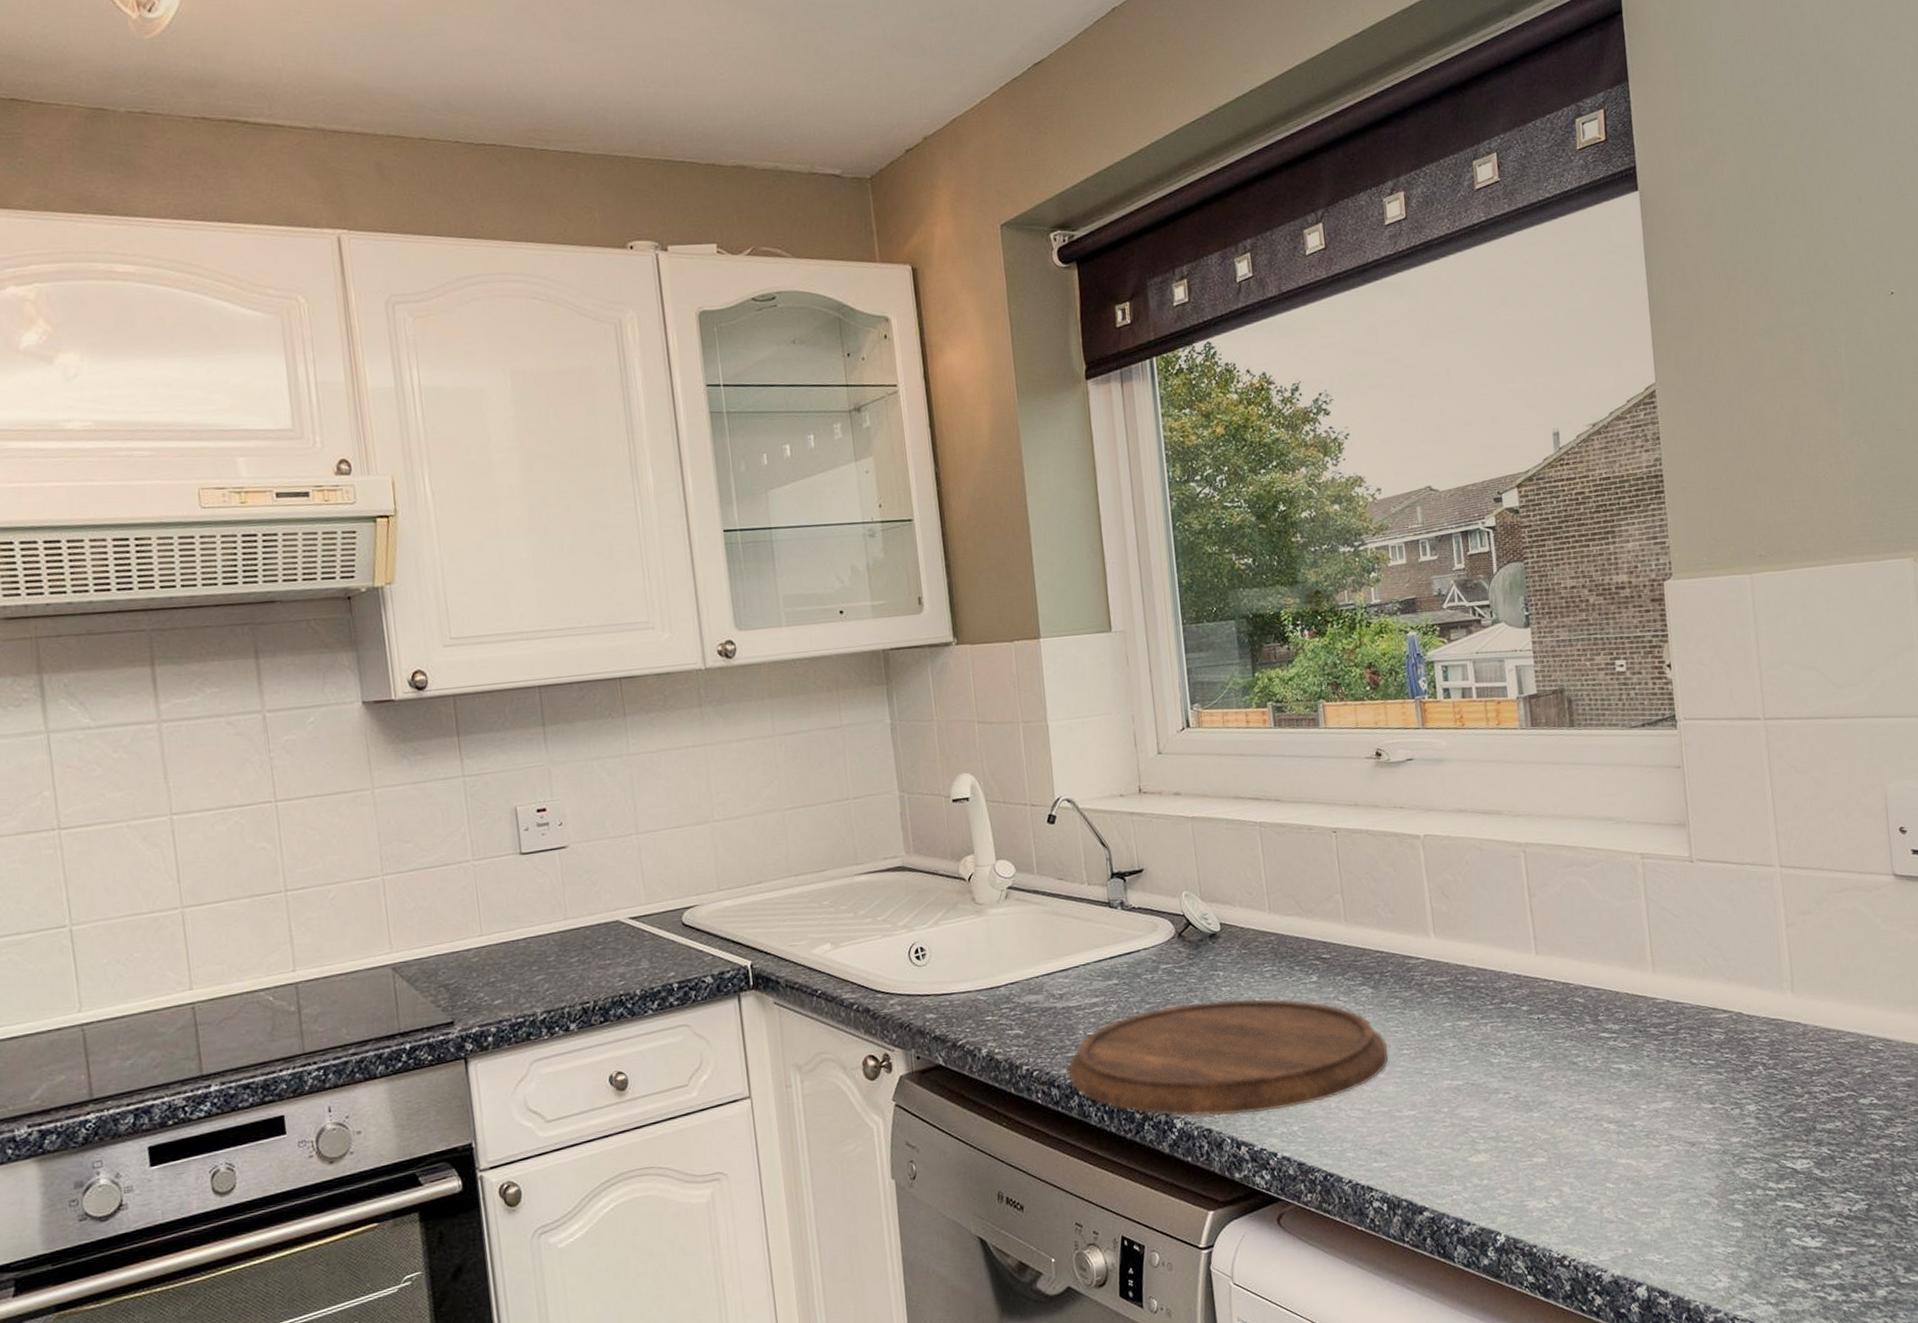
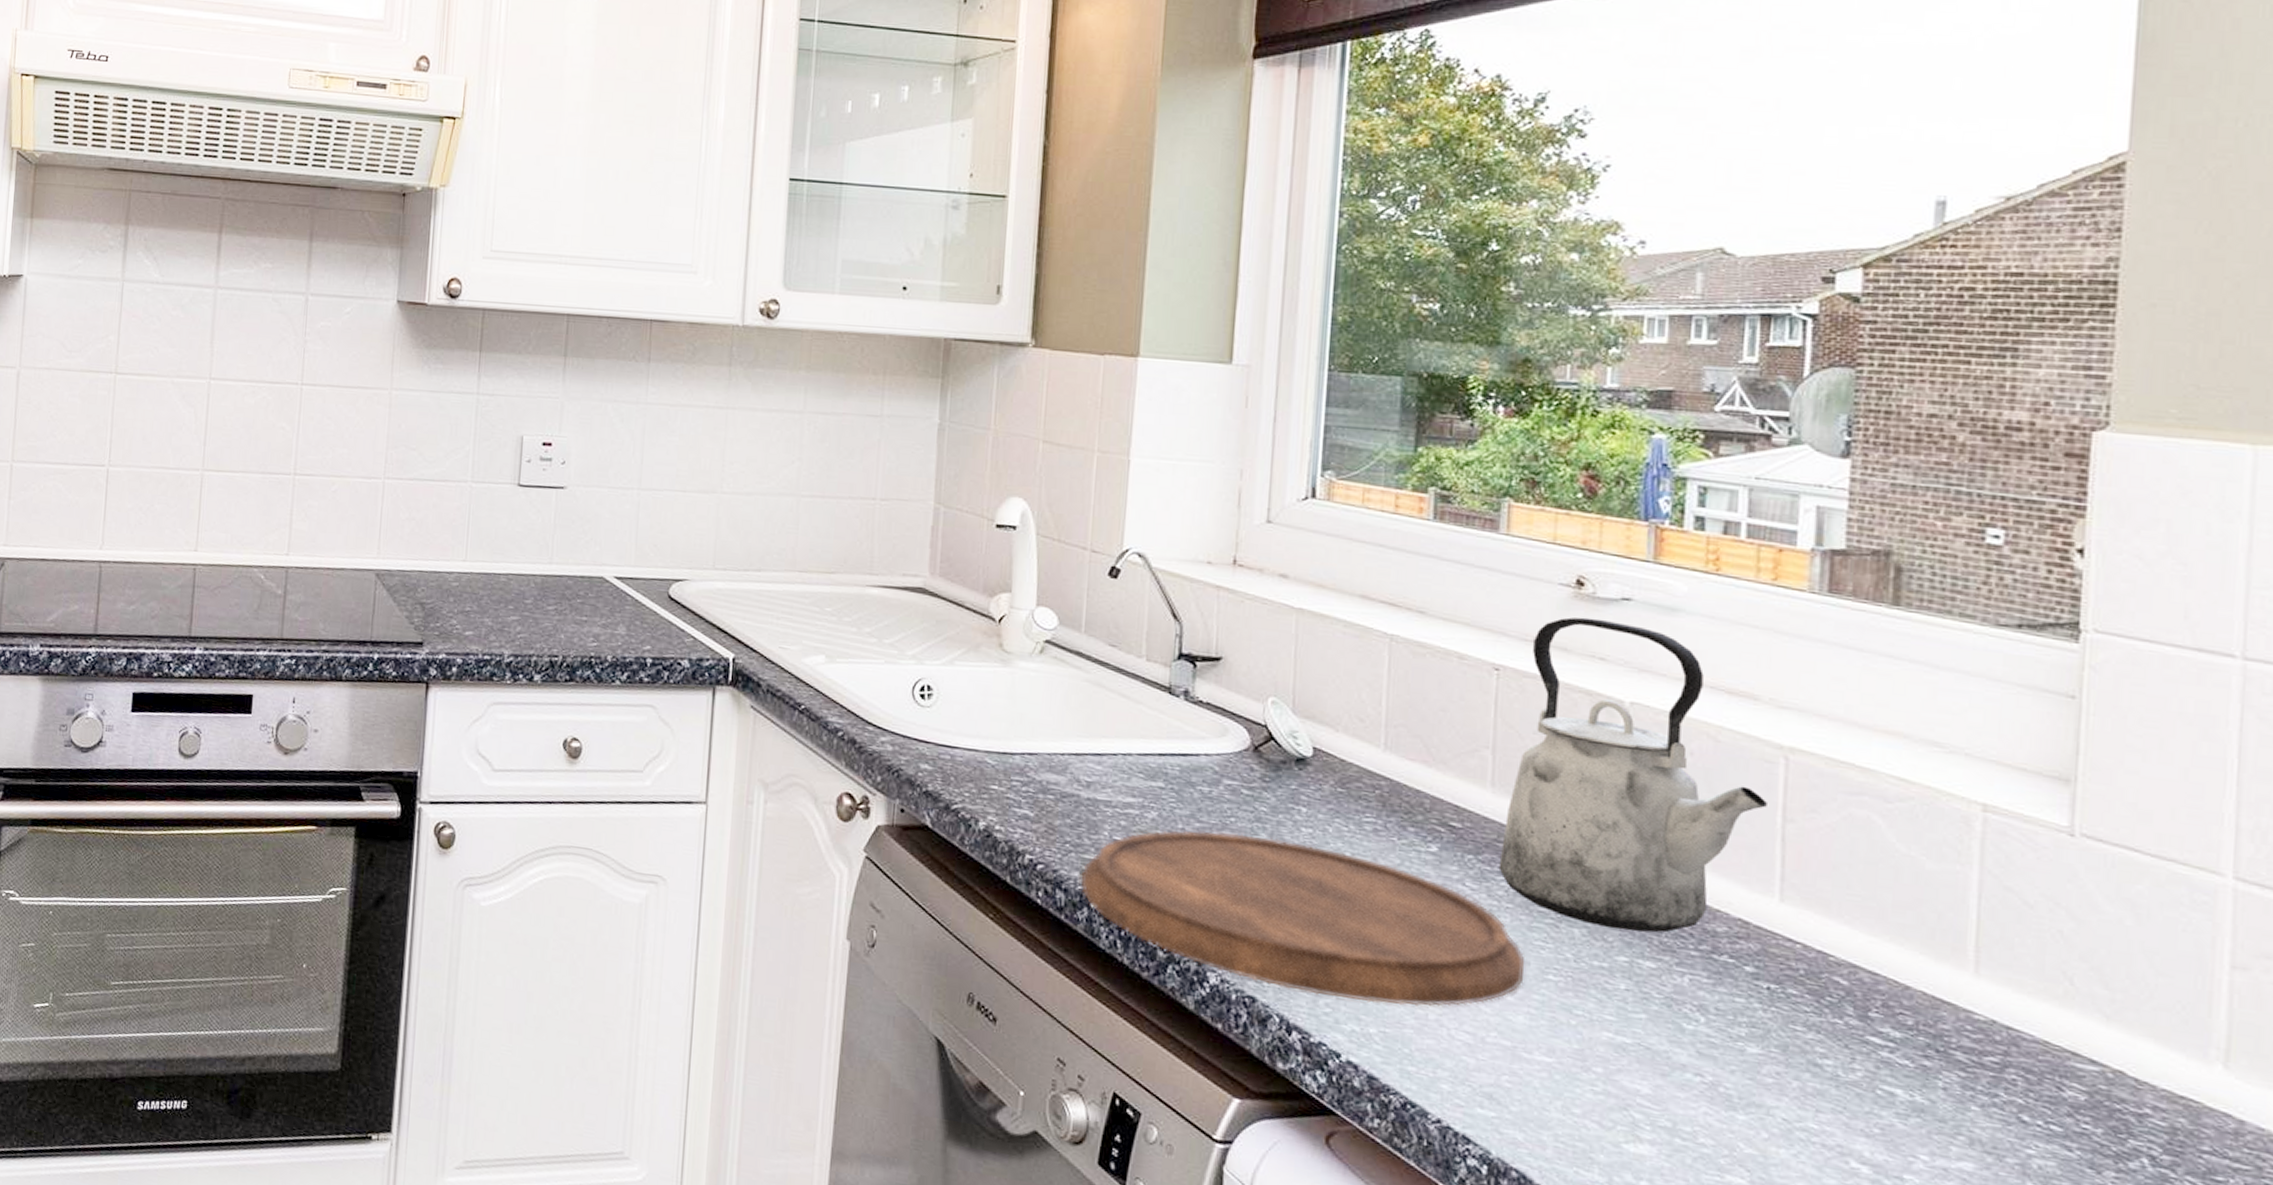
kettle: none [1355,778,1518,1005] -> present [1498,617,1767,933]

